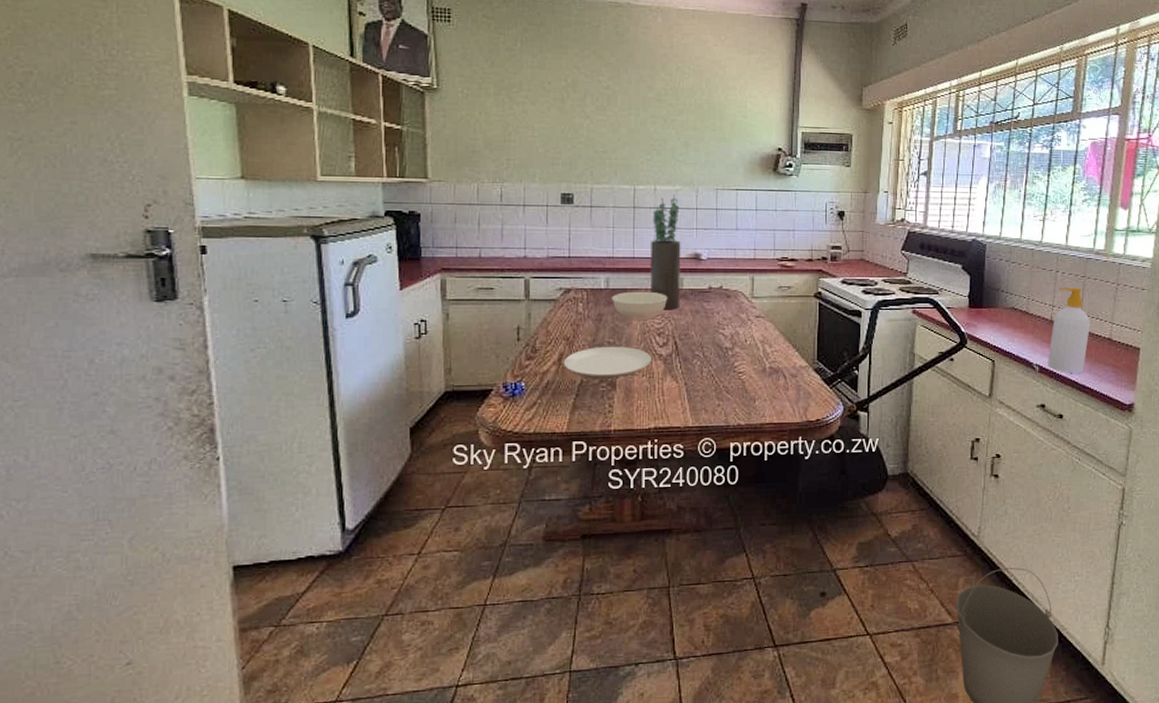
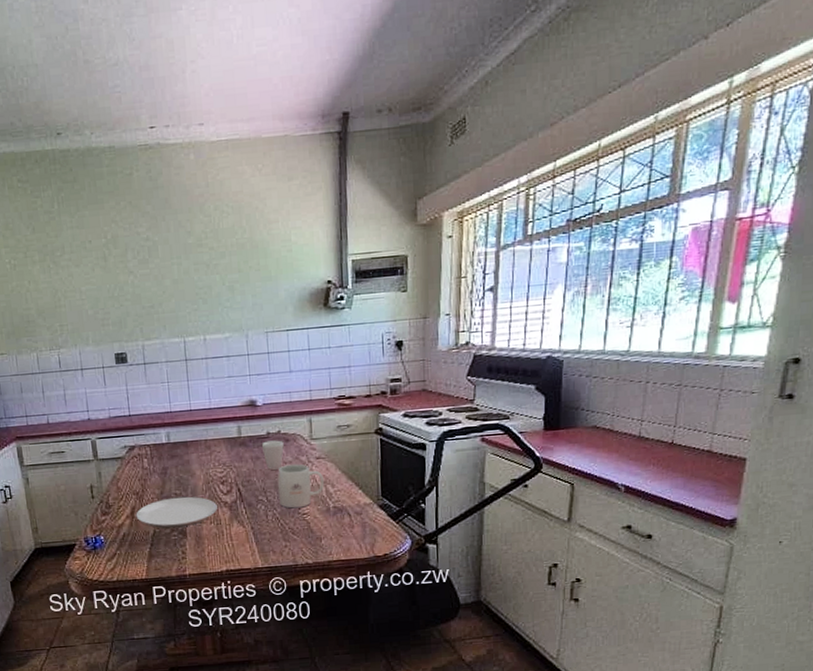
bowl: present [612,291,668,321] -> none [174,442,228,472]
vase: present [650,194,681,310] -> none [205,342,240,459]
cup: none [702,295,725,326] -> present [261,440,284,471]
mug: none [715,321,763,366] -> present [277,464,325,509]
soap bottle: present [1047,287,1090,374] -> none [635,397,686,492]

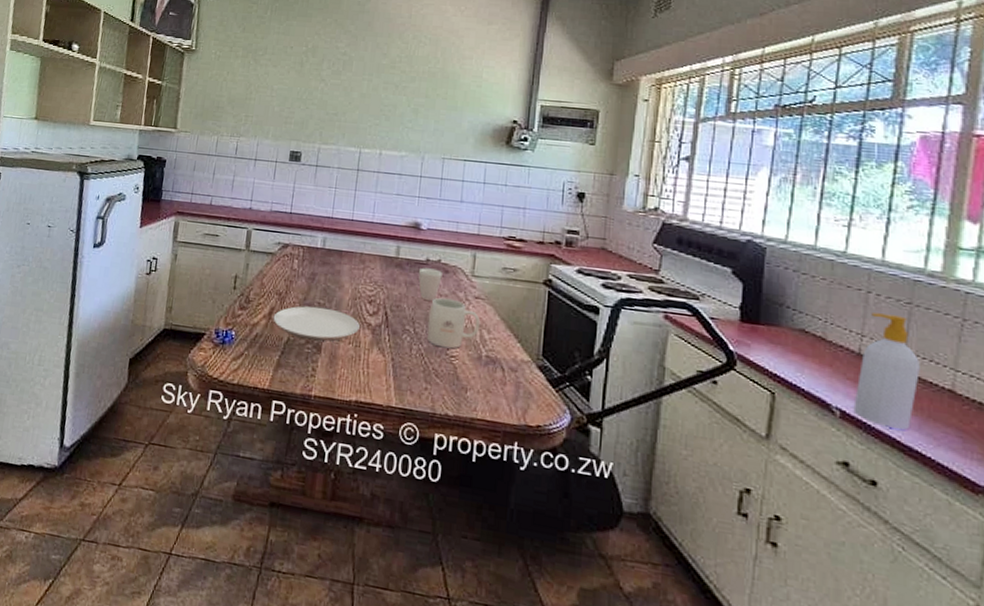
soap bottle: none [635,397,686,492] -> present [853,312,920,431]

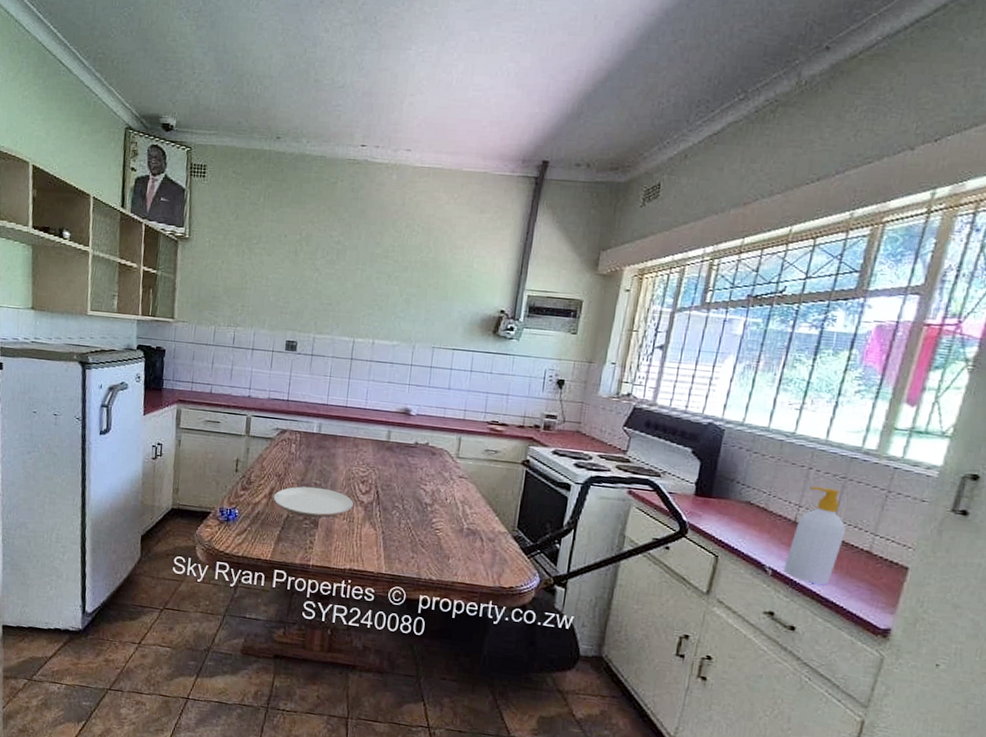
cup: present [418,267,443,302] -> none [407,450,430,481]
mug: present [427,297,481,349] -> none [414,477,464,523]

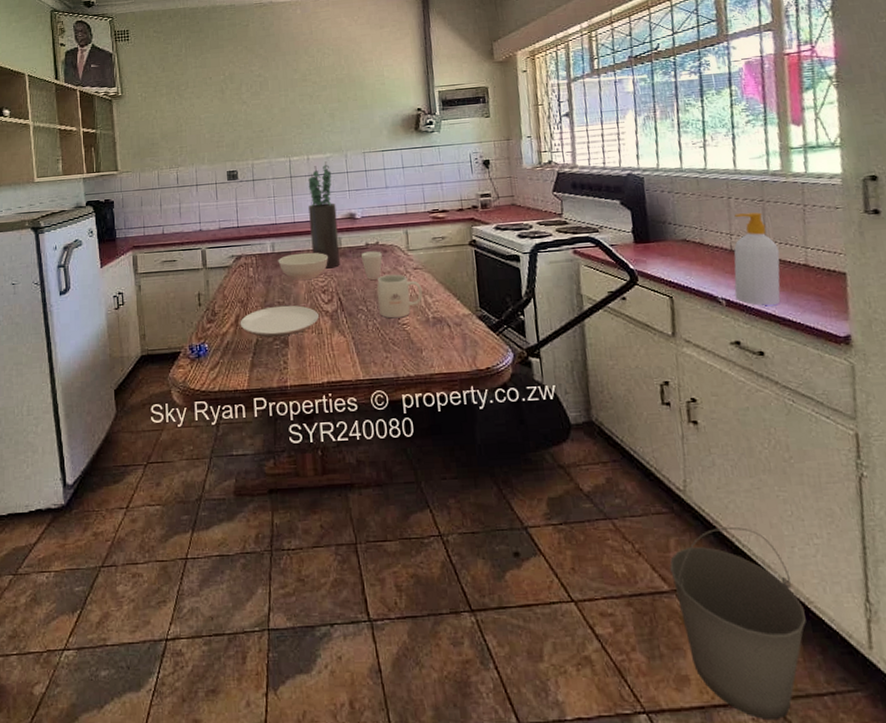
bowl: none [322,438,375,468] -> present [278,252,329,281]
vase: none [359,349,395,461] -> present [308,161,341,269]
cup: none [407,450,430,481] -> present [360,251,383,281]
mug: none [414,477,464,523] -> present [376,274,423,319]

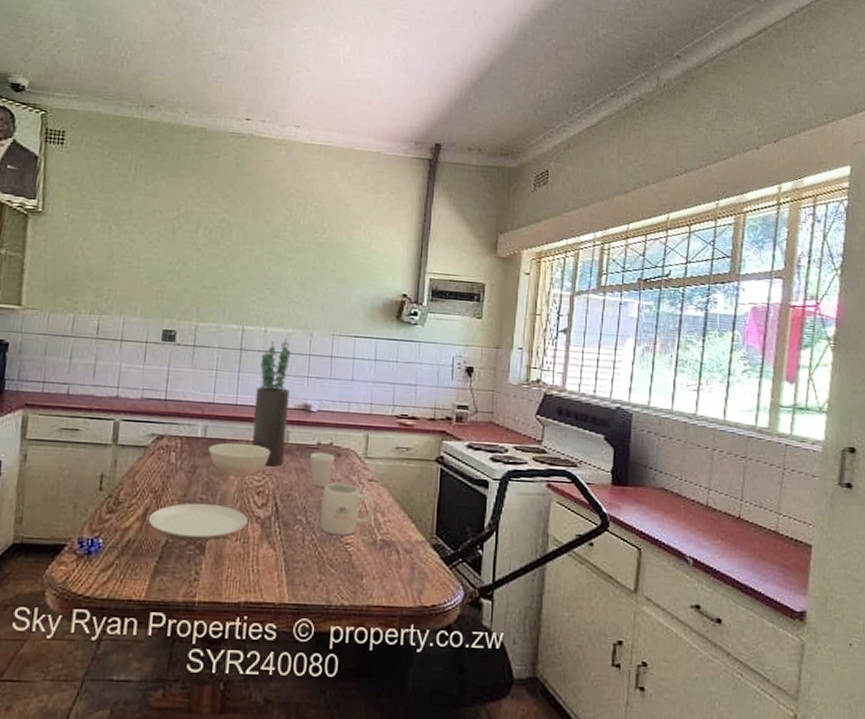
soap bottle: present [733,212,781,307] -> none [703,468,753,572]

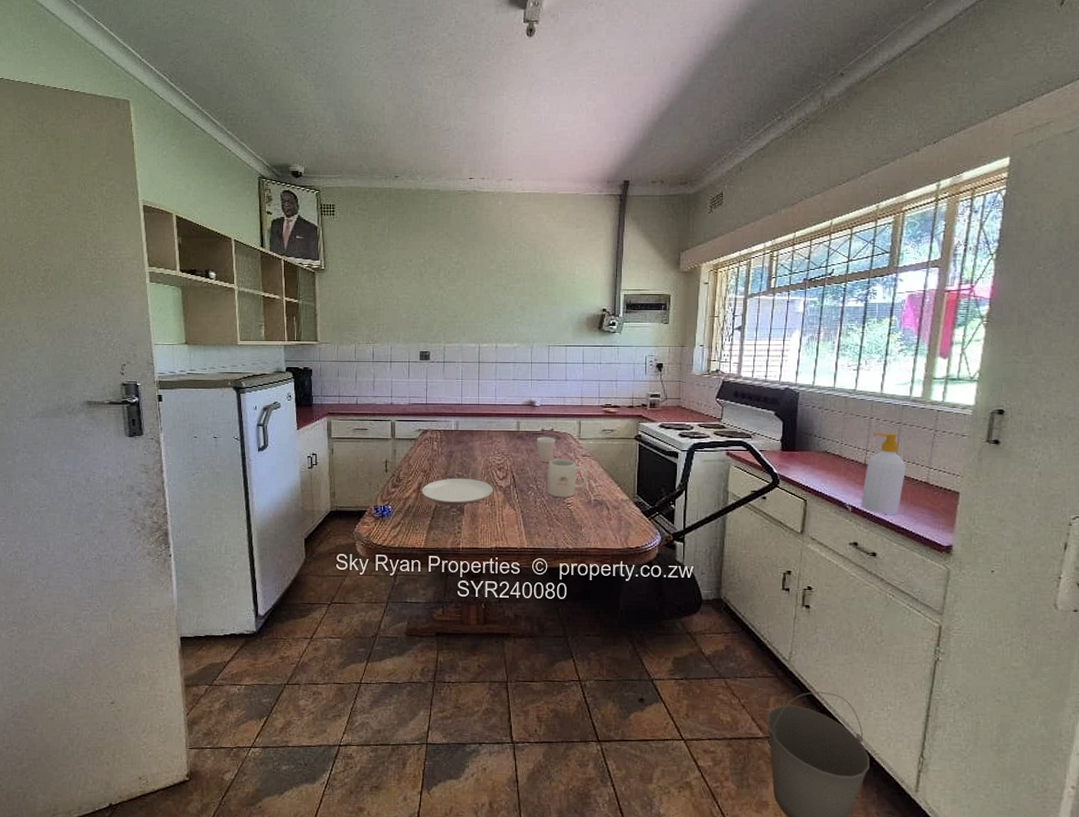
bowl: present [208,442,271,477] -> none [461,432,507,458]
vase: present [252,338,291,467] -> none [492,351,518,449]
soap bottle: none [703,468,753,572] -> present [861,433,906,515]

